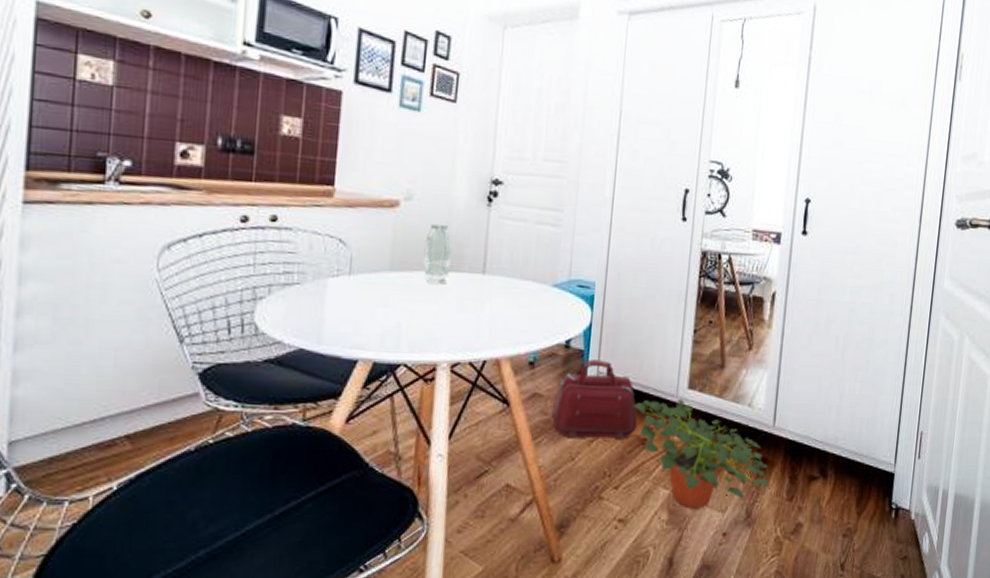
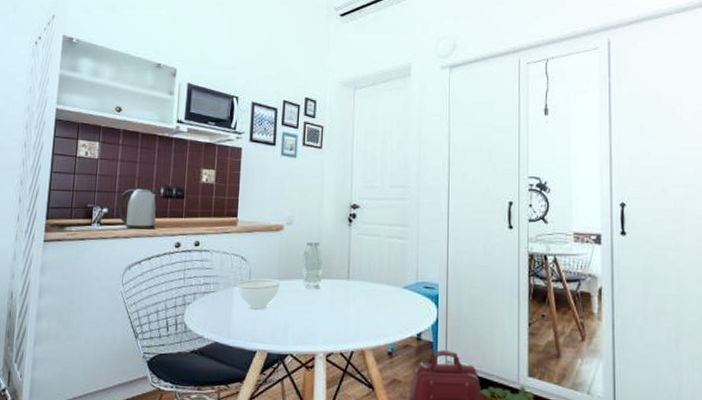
kettle: none [150,134,211,196] -> present [118,187,157,230]
bowl: none [331,268,395,309] -> present [236,278,281,310]

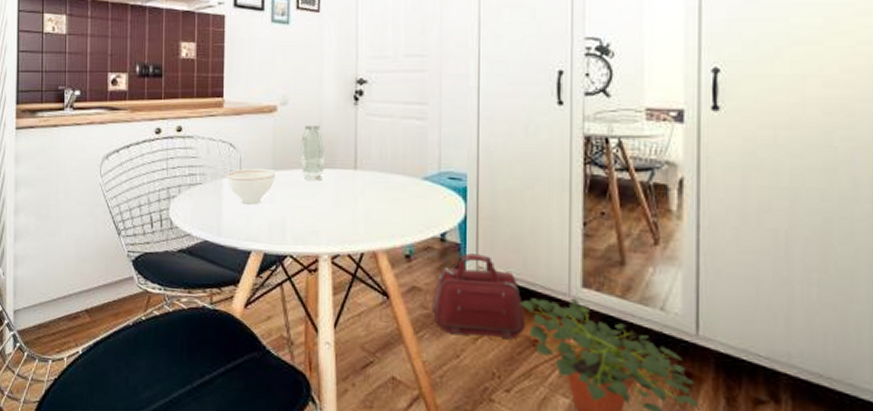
kettle: present [118,187,157,230] -> none [92,66,133,115]

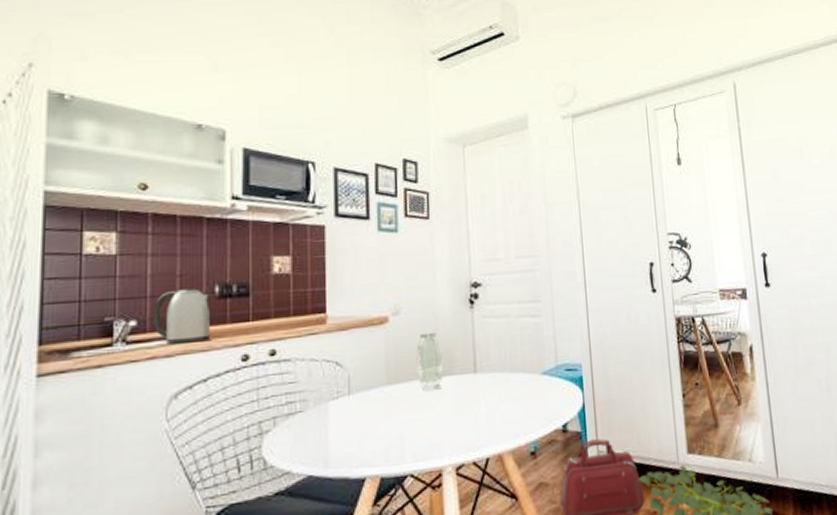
kettle: none [92,66,133,115] -> present [154,287,211,346]
bowl: present [225,168,277,205] -> none [332,384,391,427]

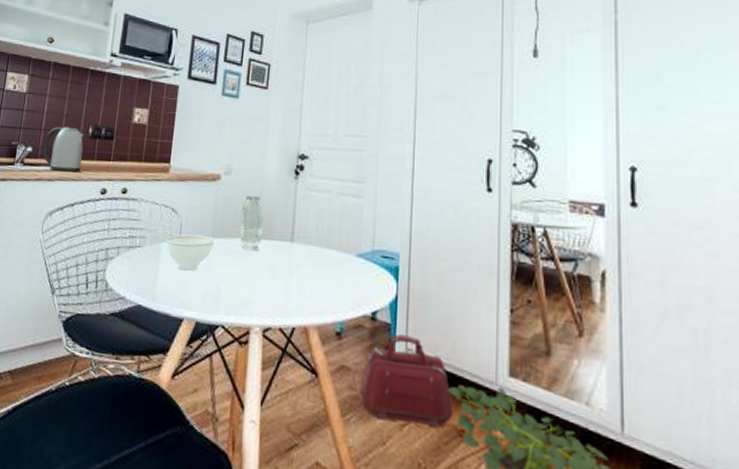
bowl: none [332,384,391,427] -> present [165,234,215,271]

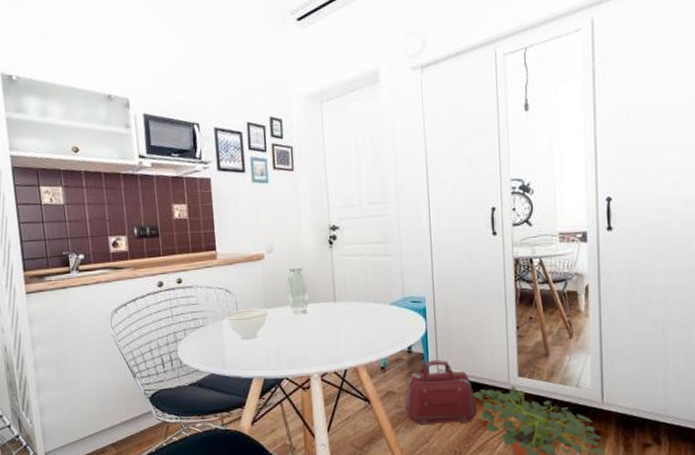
kettle: present [43,125,84,173] -> none [94,229,135,274]

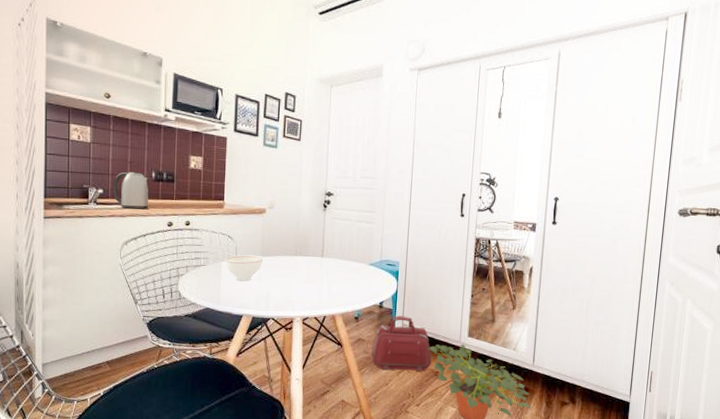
kettle: none [94,229,135,274] -> present [113,171,149,210]
vase: present [287,268,309,316] -> none [282,224,301,265]

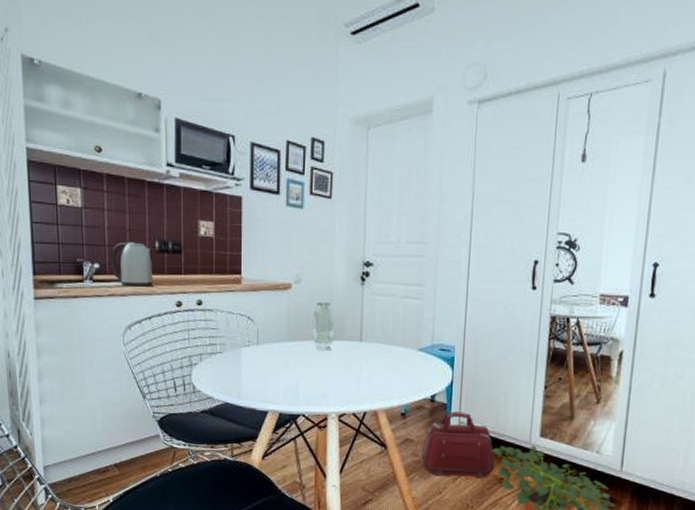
bowl: present [224,254,264,281] -> none [244,339,291,371]
vase: none [282,224,301,265] -> present [312,302,335,352]

